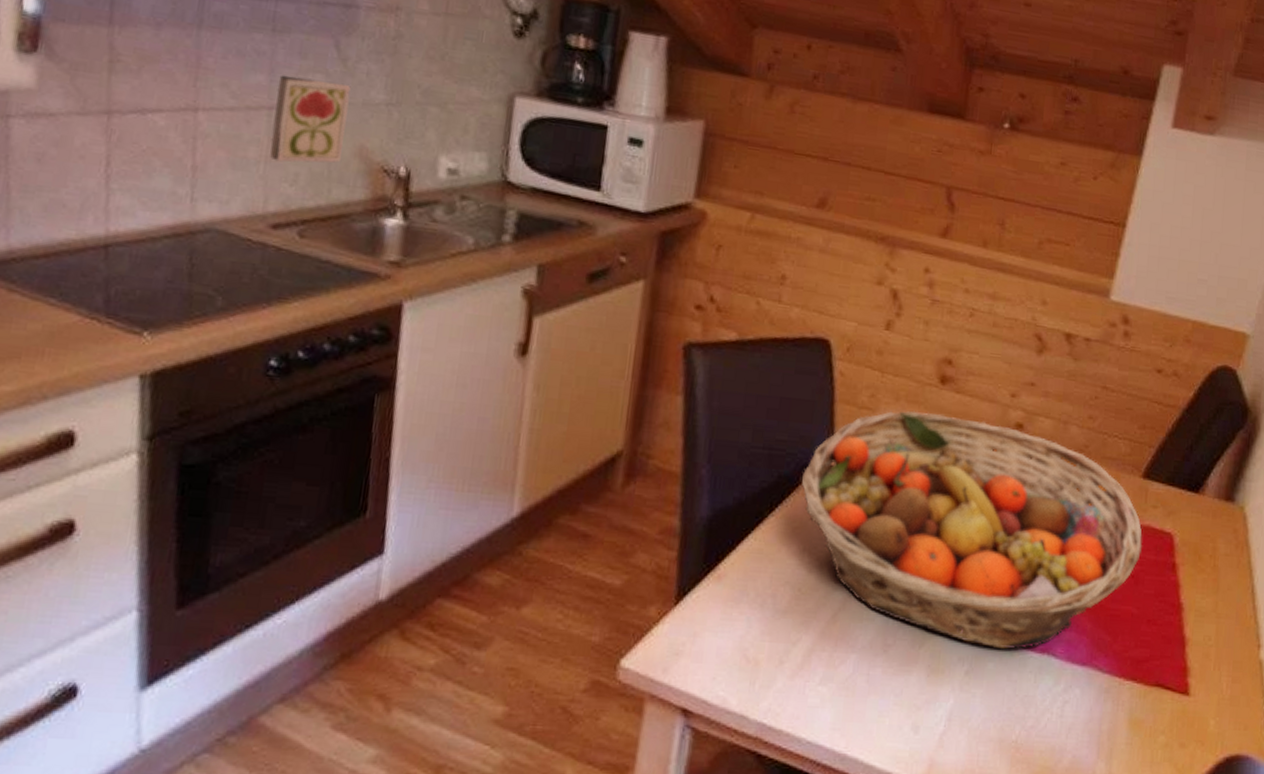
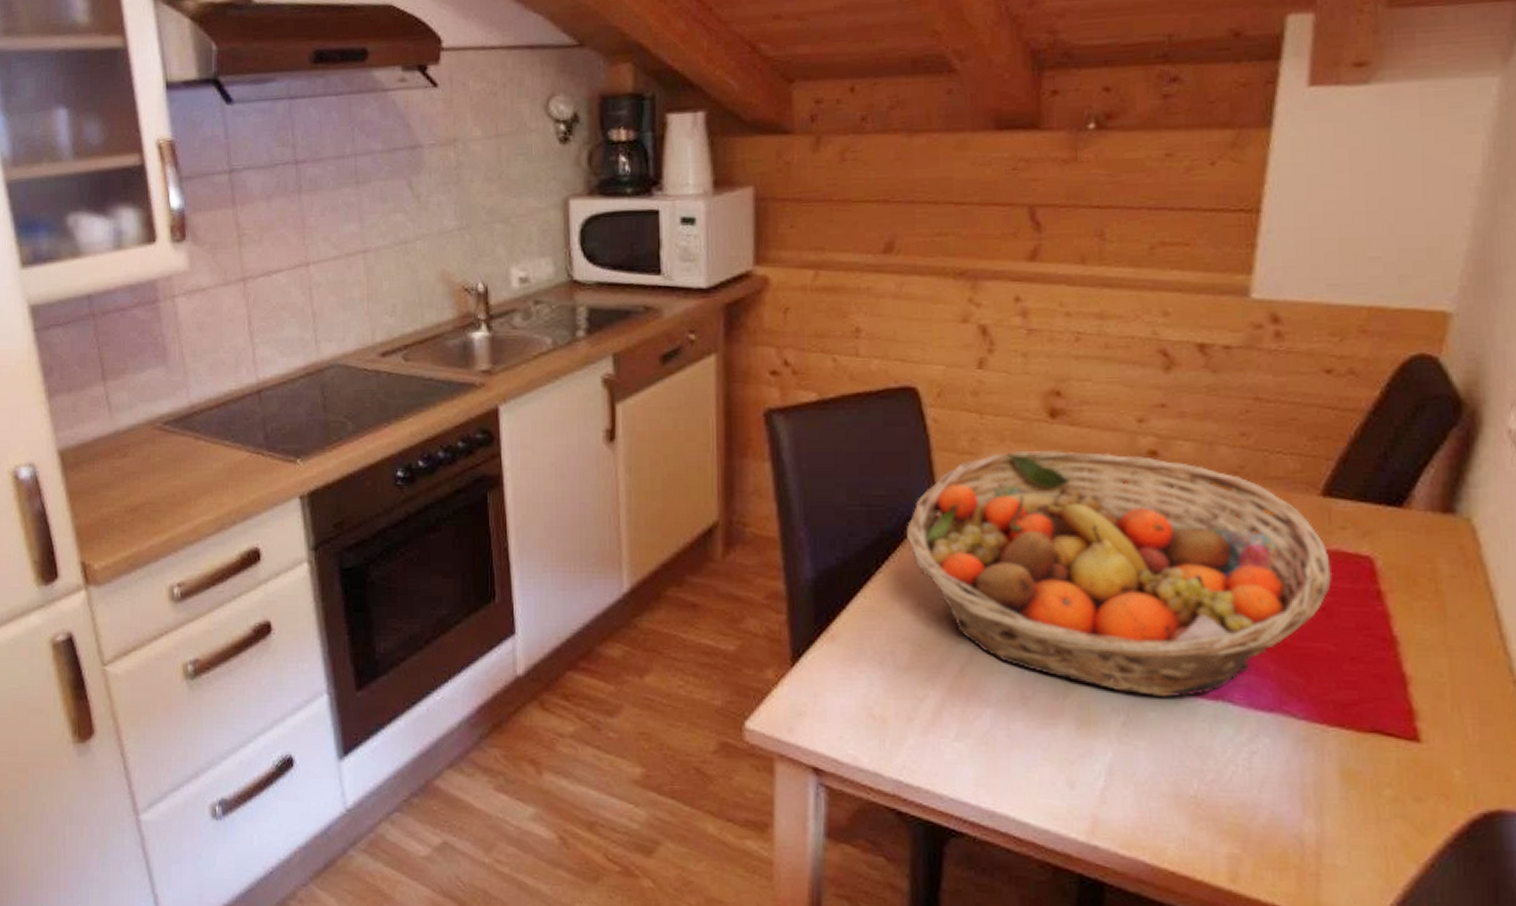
decorative tile: present [270,74,351,163] -> none [367,218,429,297]

